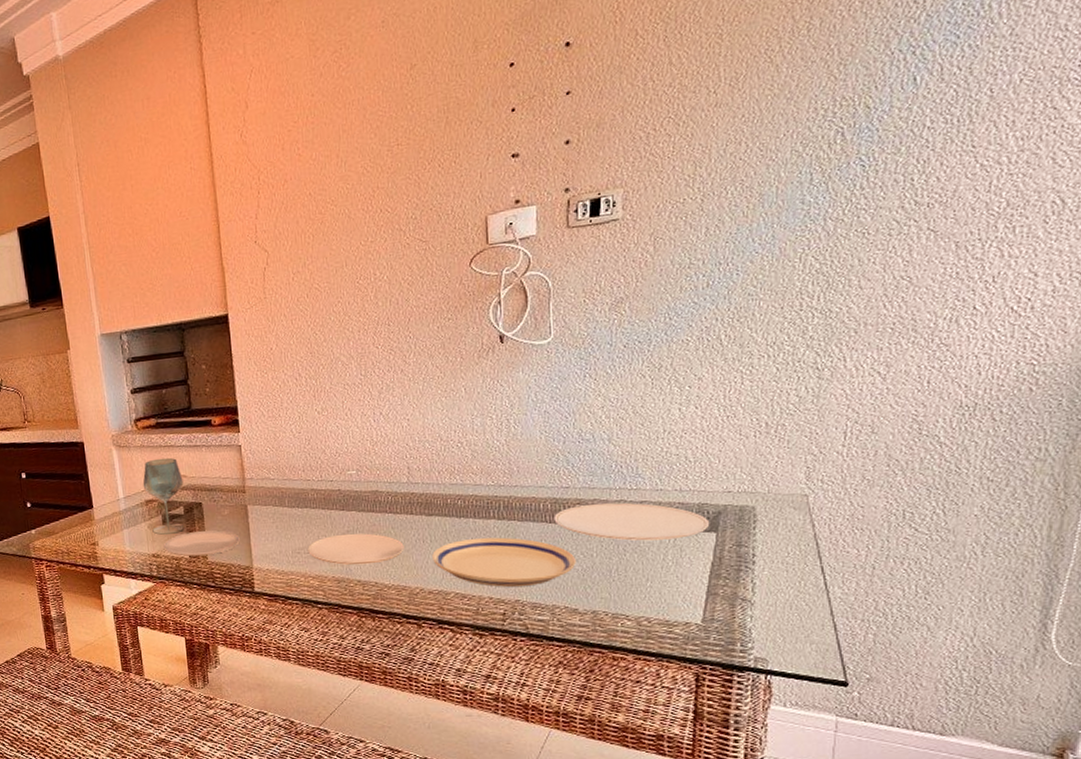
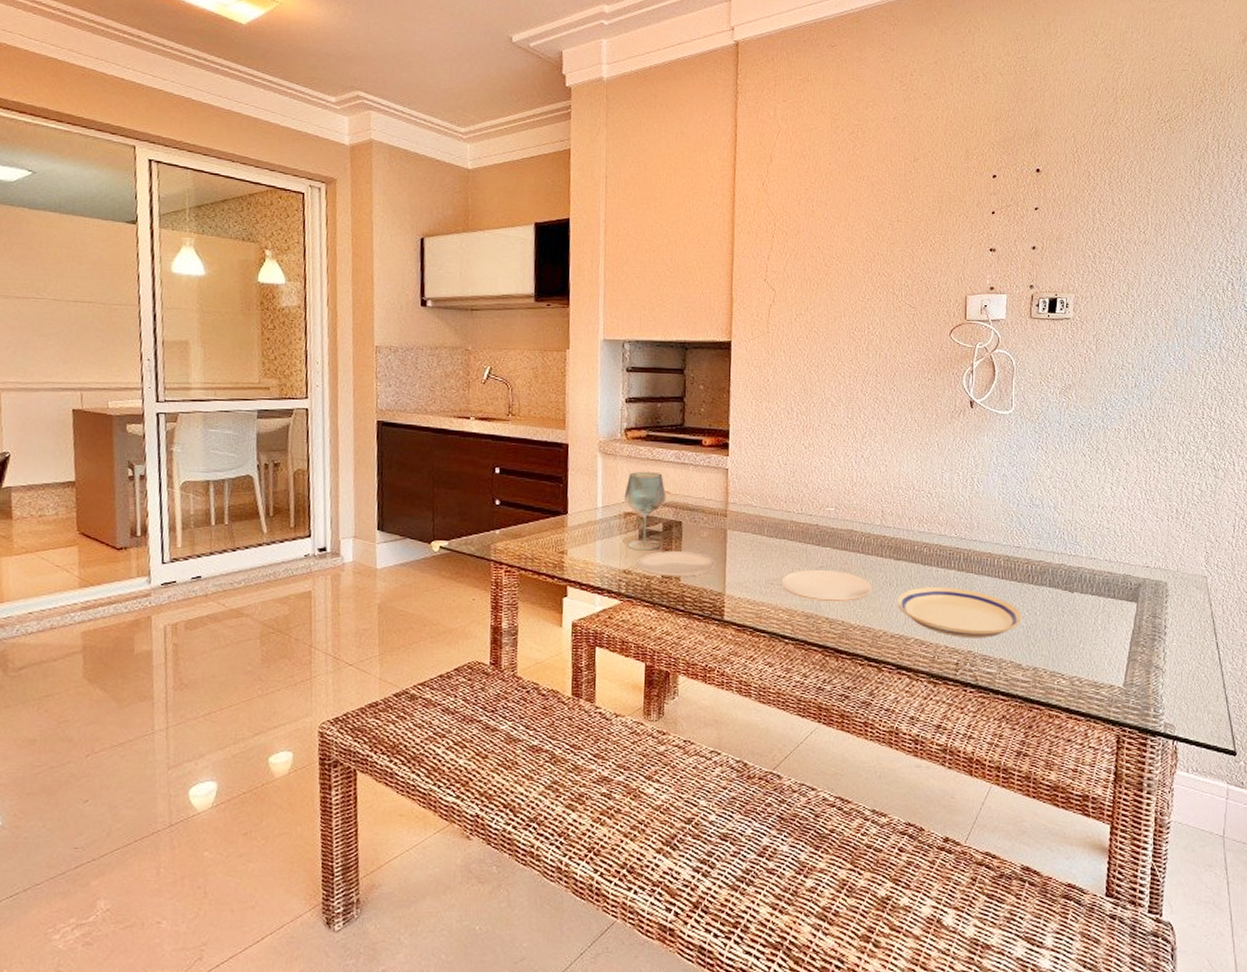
plate: present [554,502,710,541] -> none [1006,564,1132,605]

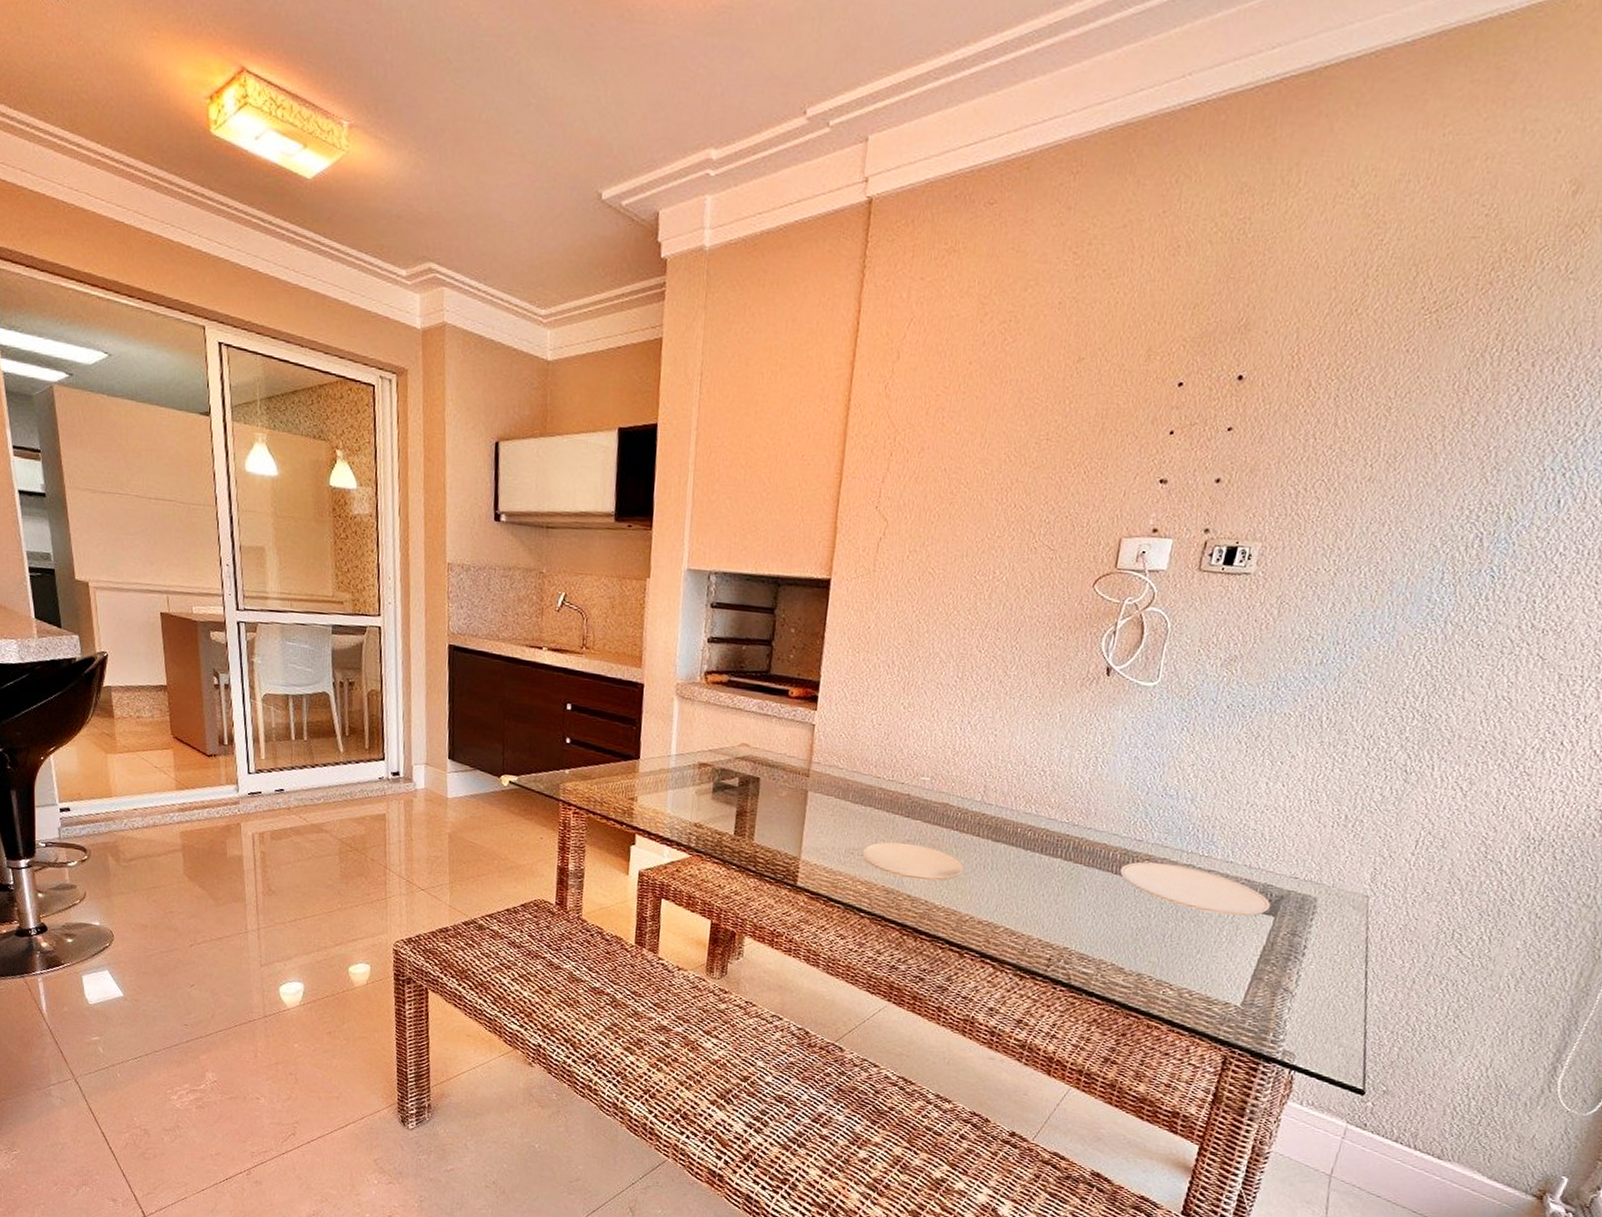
wine glass: present [624,471,666,552] -> none [699,719,745,806]
plate: present [636,551,715,578] -> none [708,807,793,837]
plate: present [897,587,1022,639] -> none [989,873,1133,936]
plate: none [1006,564,1132,605] -> present [1120,861,1271,916]

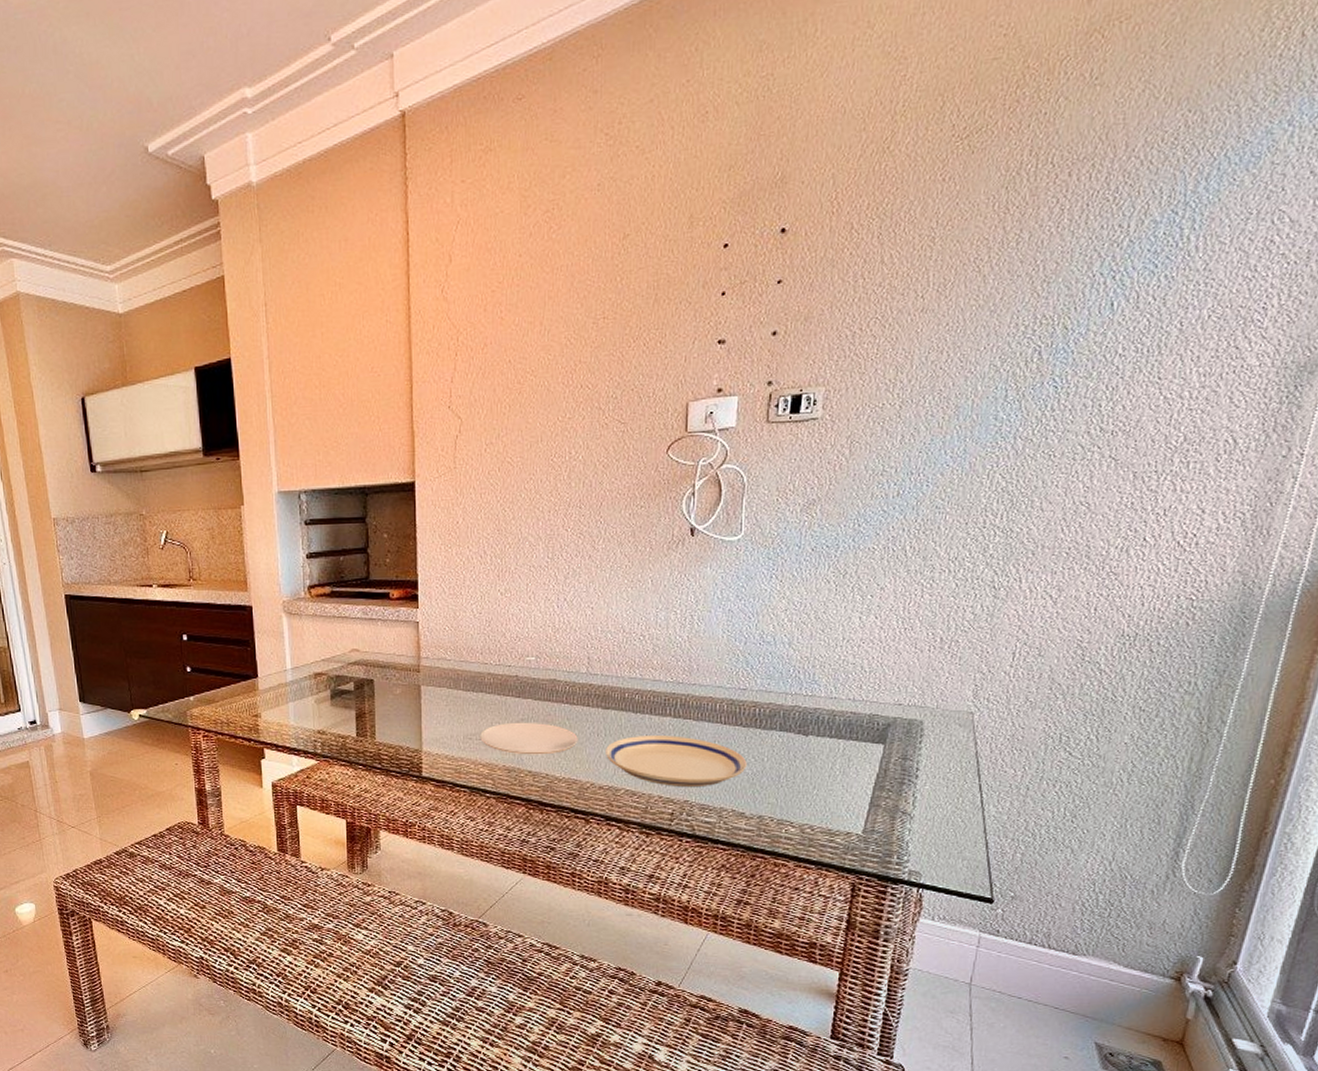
plate: none [989,873,1133,936] -> present [606,736,747,788]
plate: present [1120,861,1271,916] -> none [729,707,879,748]

